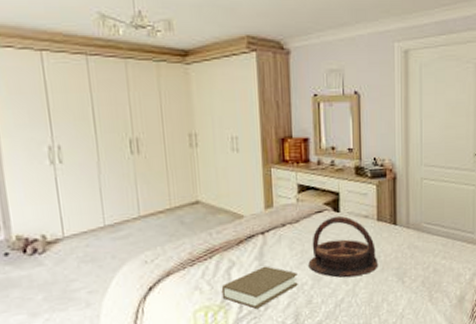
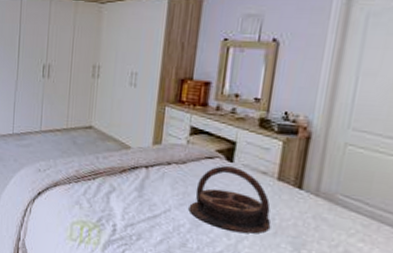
book: present [221,266,298,309] -> none [98,198,176,237]

